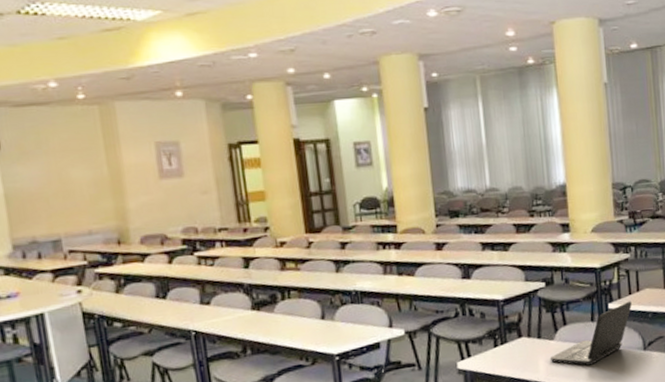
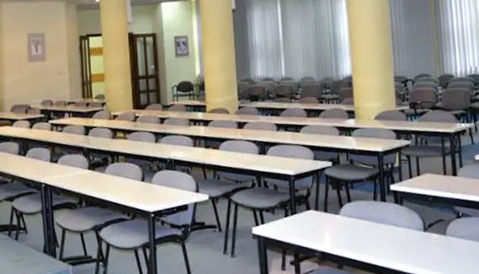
laptop: present [550,301,632,366] -> none [335,184,412,241]

